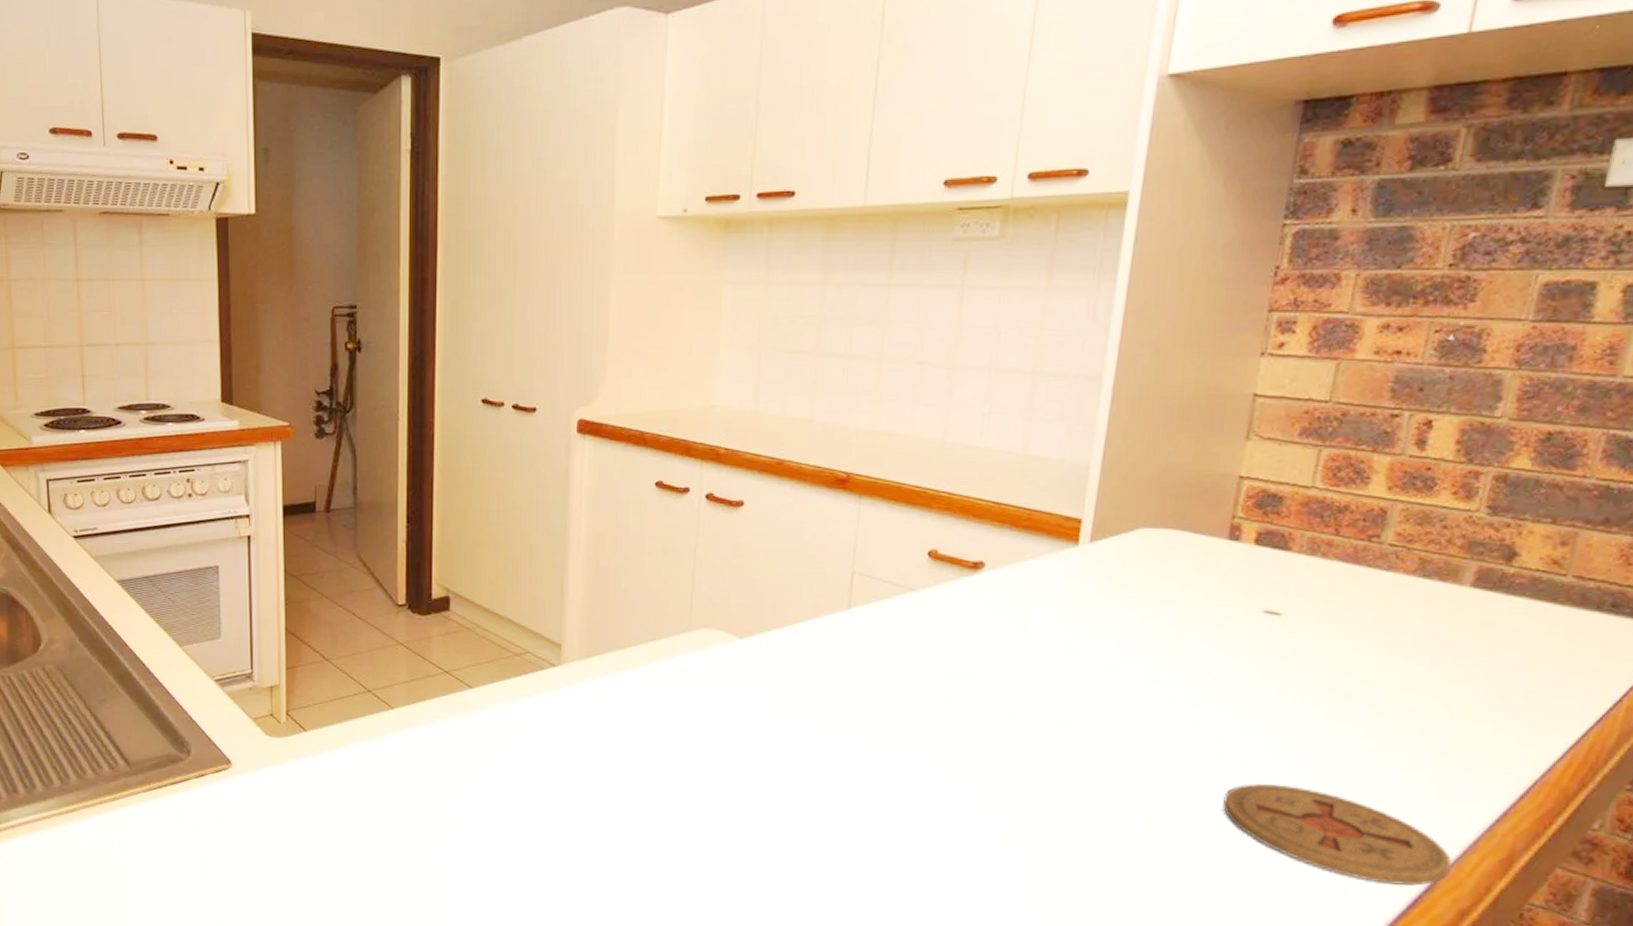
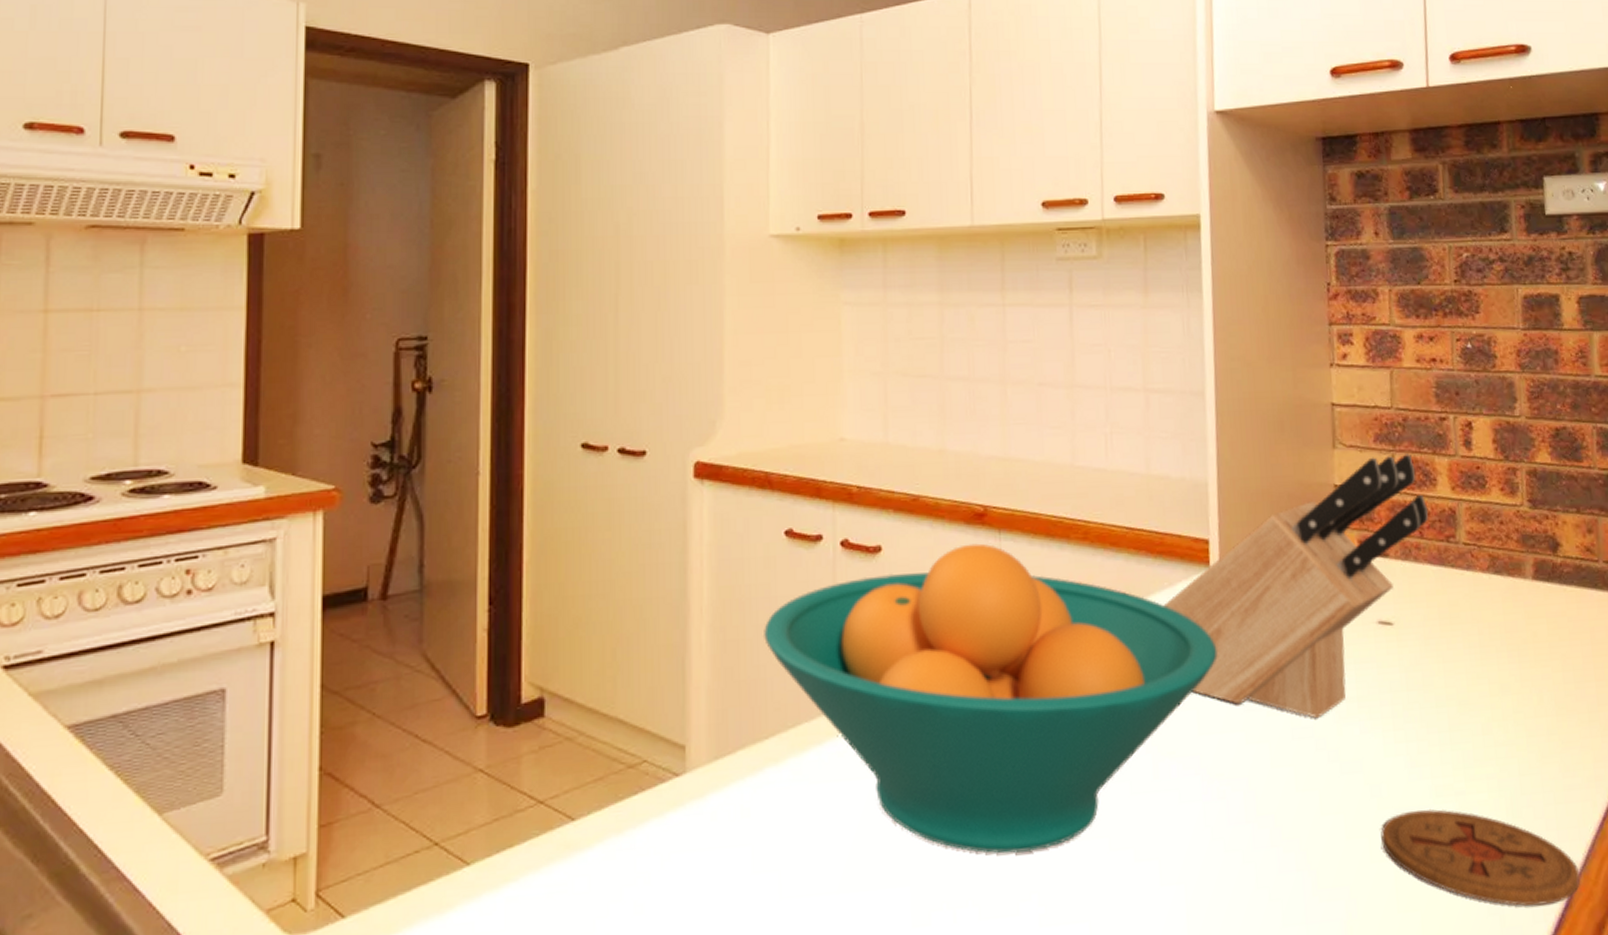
fruit bowl: none [632,505,1074,764] -> present [764,543,1218,854]
knife block: none [1023,450,1353,691] -> present [1164,454,1429,719]

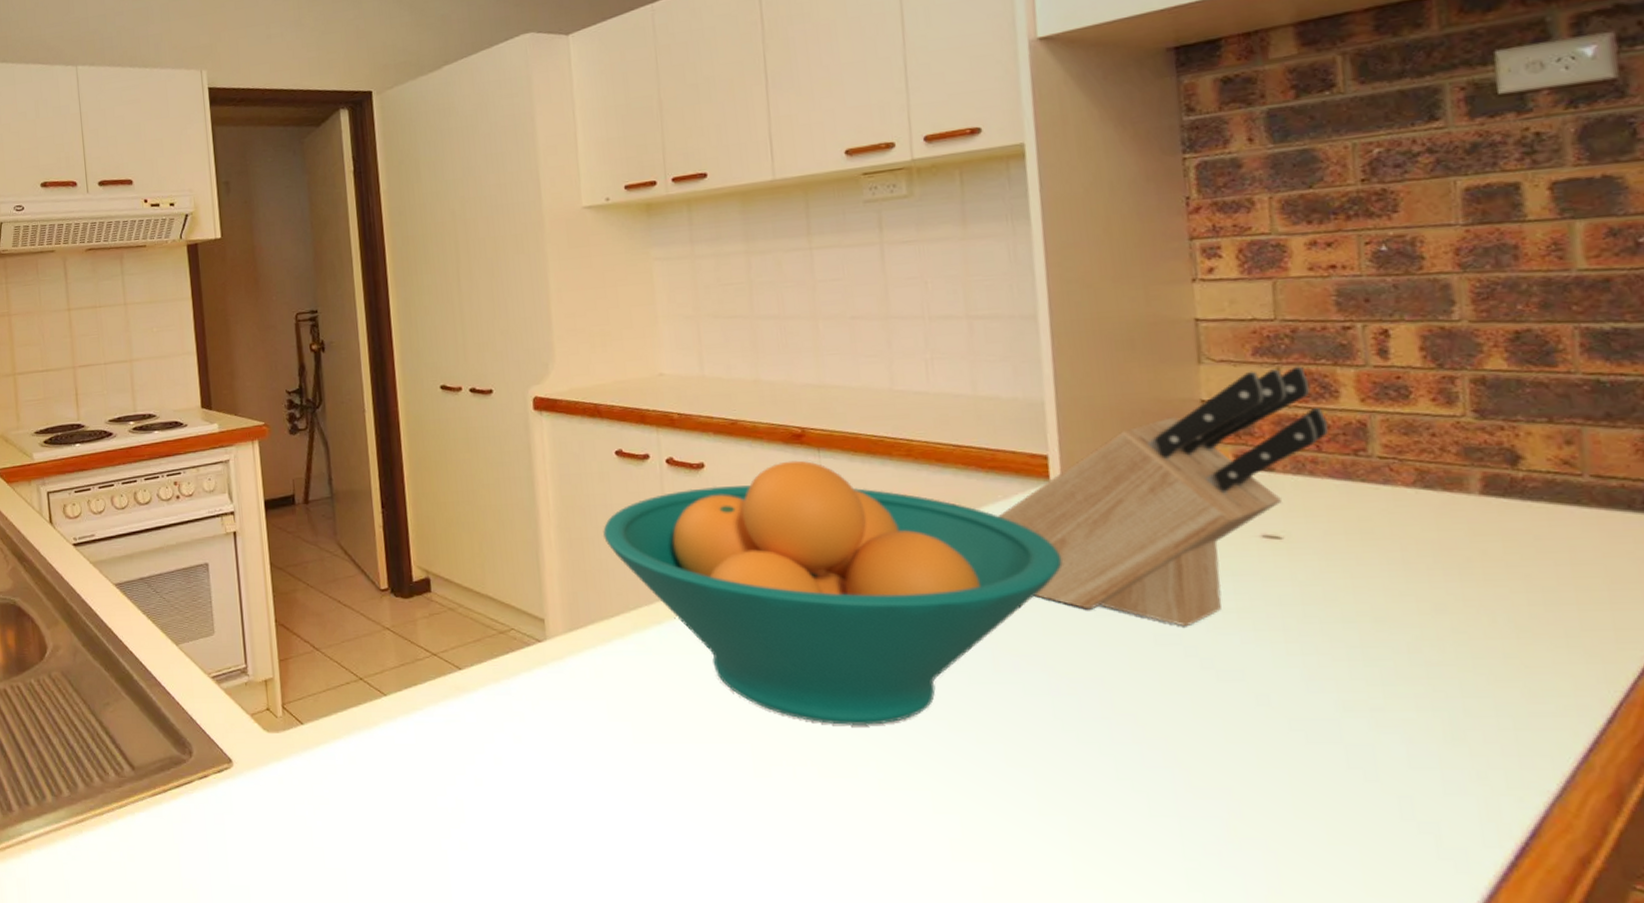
coaster: present [1381,808,1580,906] -> none [1270,722,1553,831]

